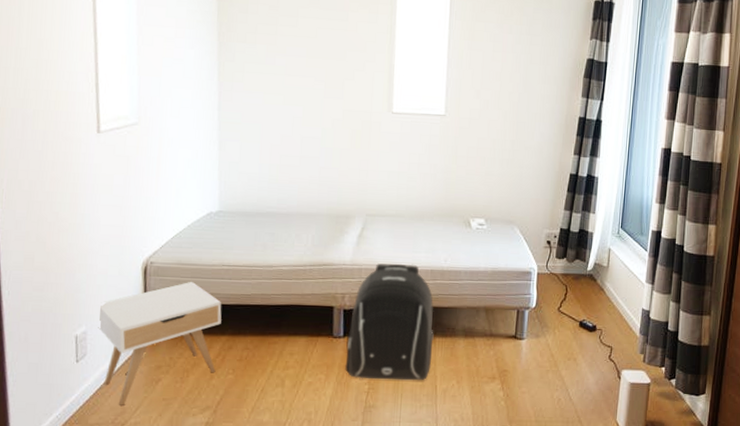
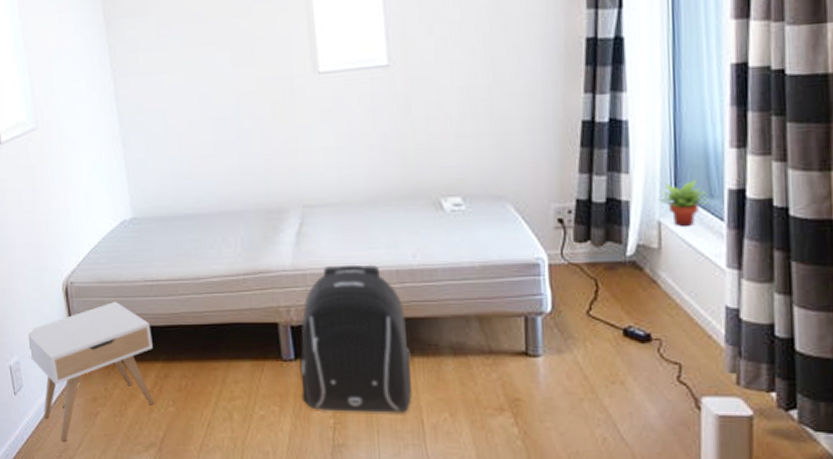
succulent plant: none [610,221,640,253] -> present [657,179,709,226]

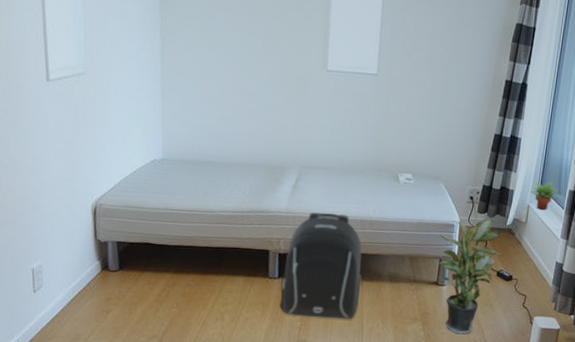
nightstand: present [28,301,155,441] -> none [52,222,166,332]
potted plant: none [518,249,628,430] -> present [437,218,503,334]

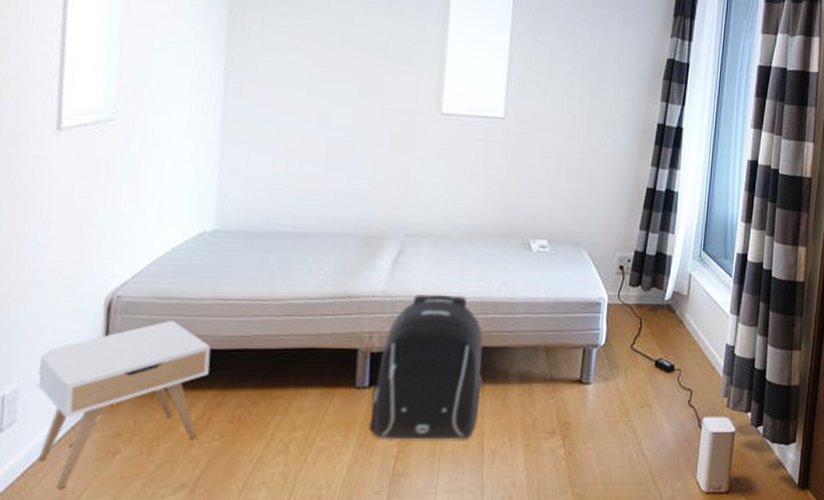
nightstand: none [52,222,166,332] -> present [35,319,211,489]
potted plant: present [437,218,503,334] -> none [580,293,662,449]
succulent plant: present [530,181,557,210] -> none [691,243,724,279]

